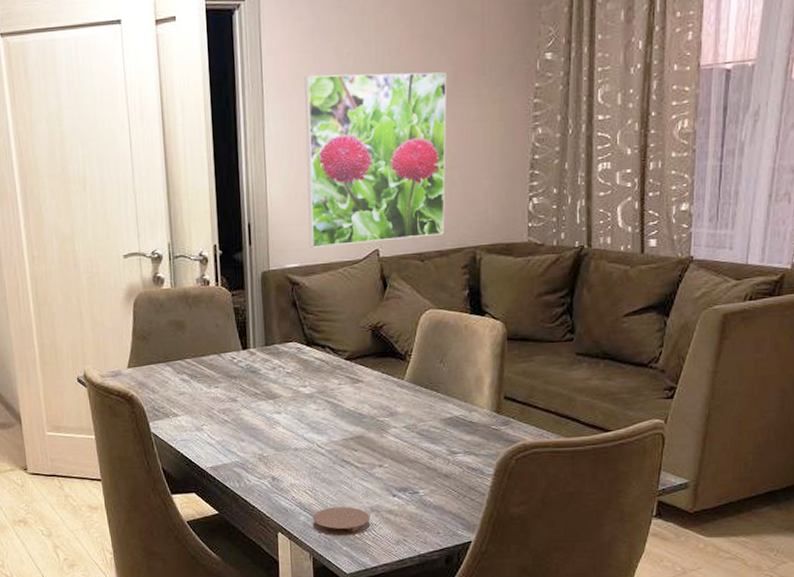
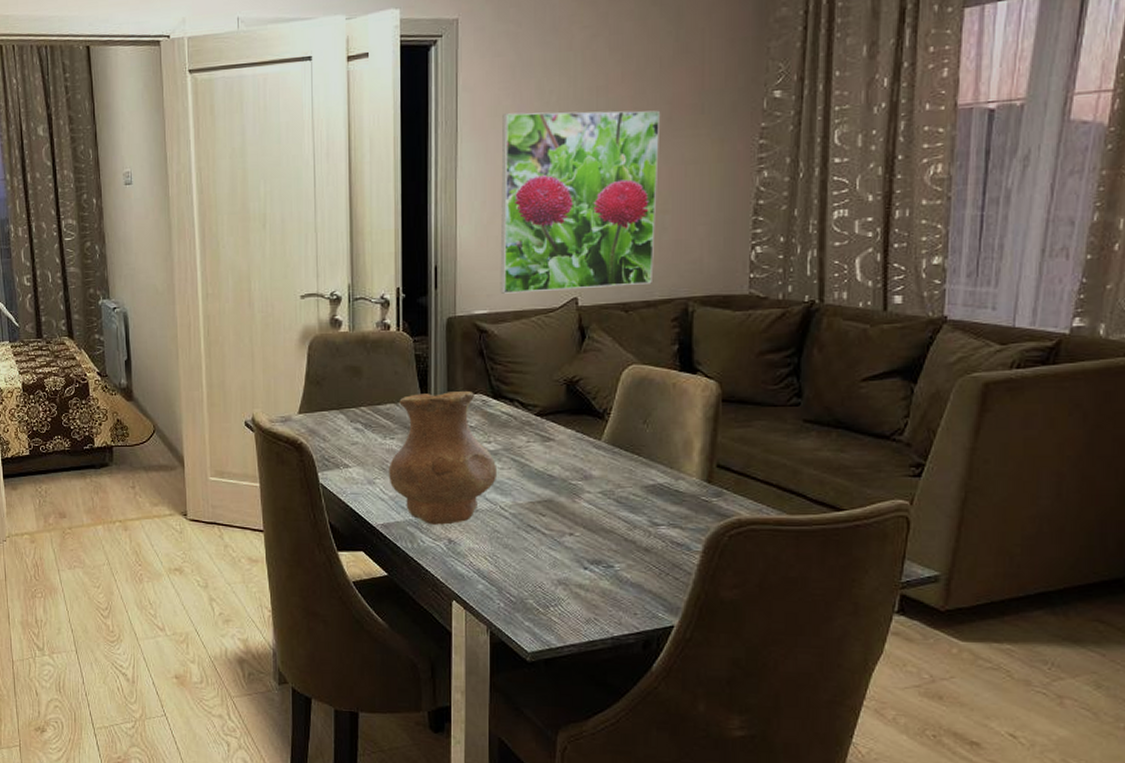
vase: none [214,340,314,465] -> present [388,391,498,525]
coaster: present [312,507,371,536] -> none [491,577,557,610]

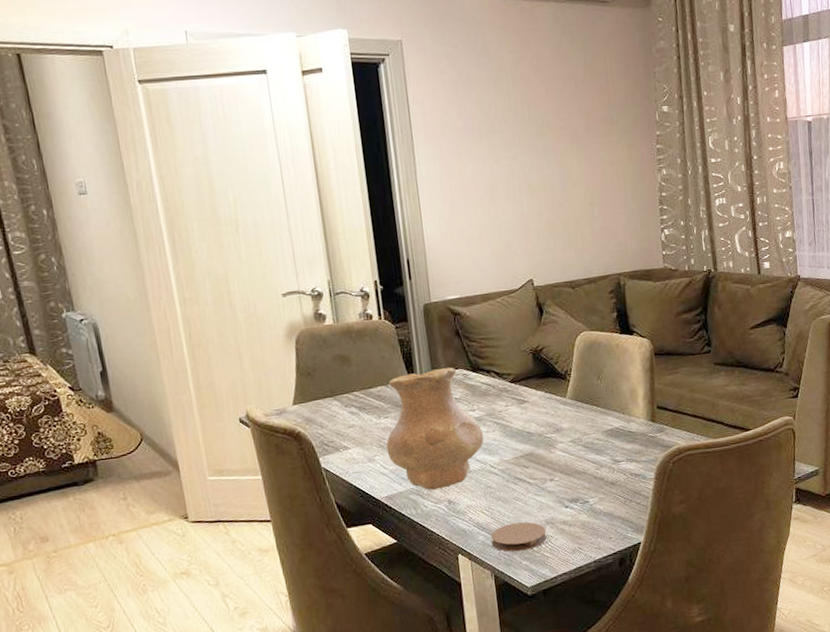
coaster: none [491,577,557,610] -> present [490,521,547,552]
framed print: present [500,110,661,294] -> none [451,121,590,280]

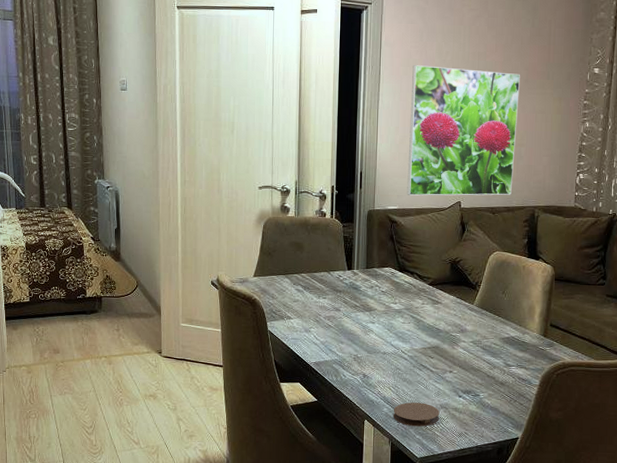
vase: present [386,367,484,491] -> none [321,265,401,364]
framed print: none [451,121,590,280] -> present [407,65,521,196]

